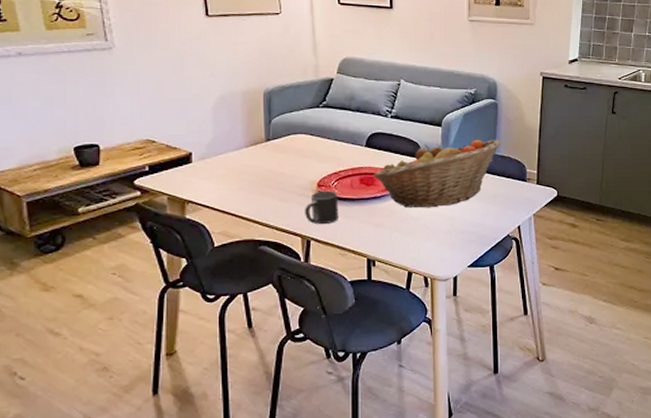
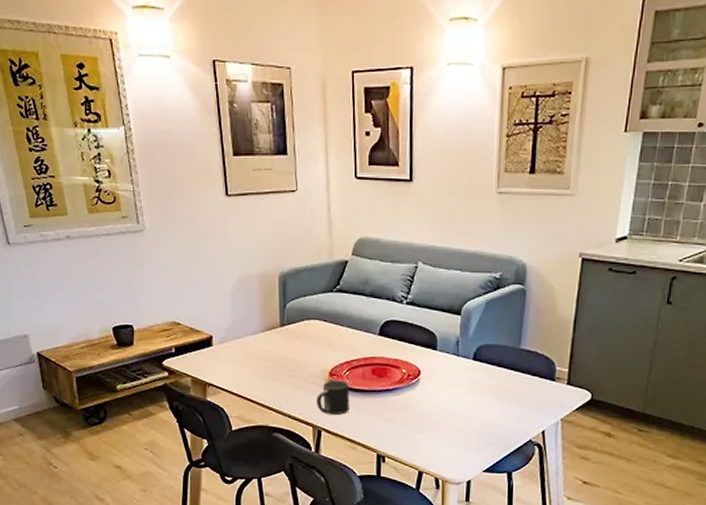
fruit basket: present [373,139,502,208] -> none [385,330,529,405]

